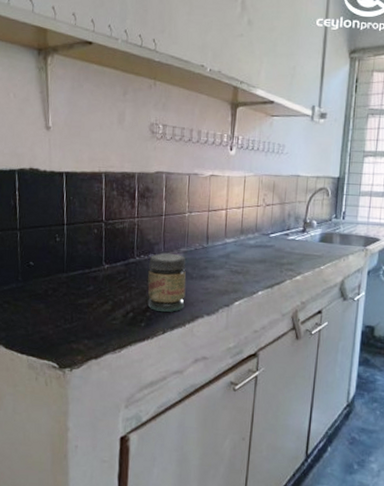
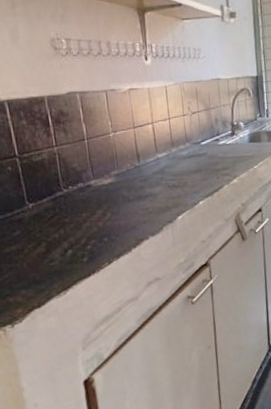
jar: present [147,253,186,313] -> none [79,178,127,243]

